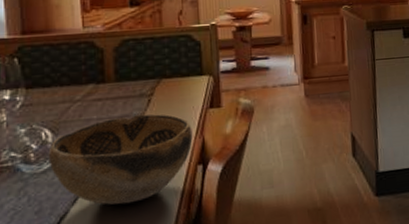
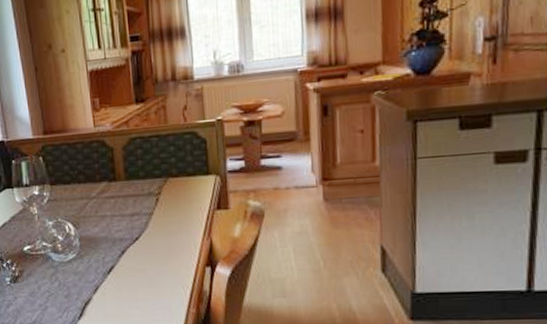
decorative bowl: present [48,114,193,205] -> none [72,213,201,298]

